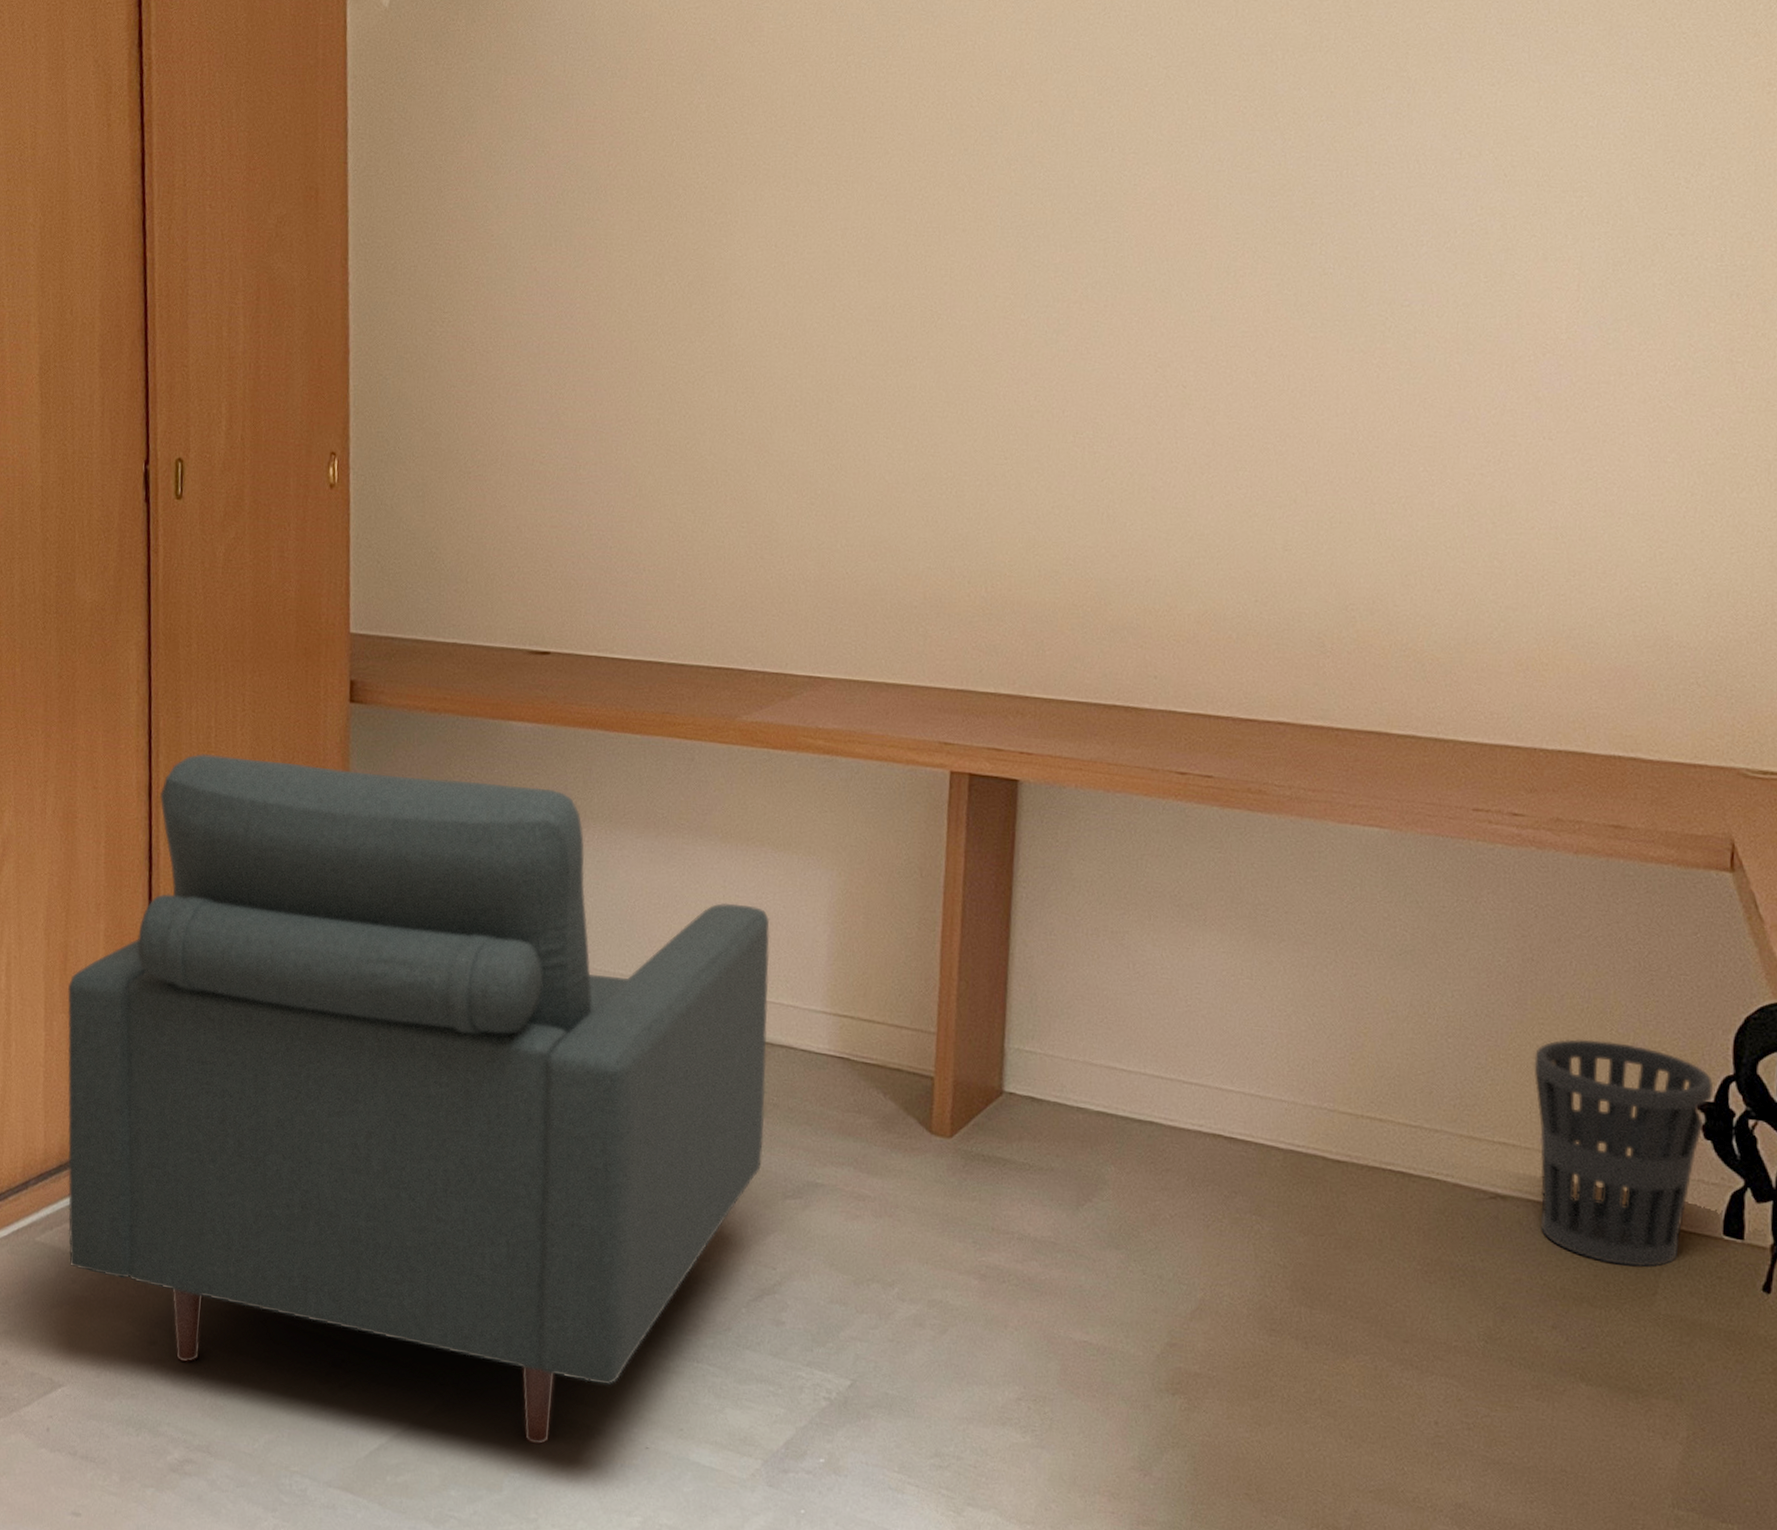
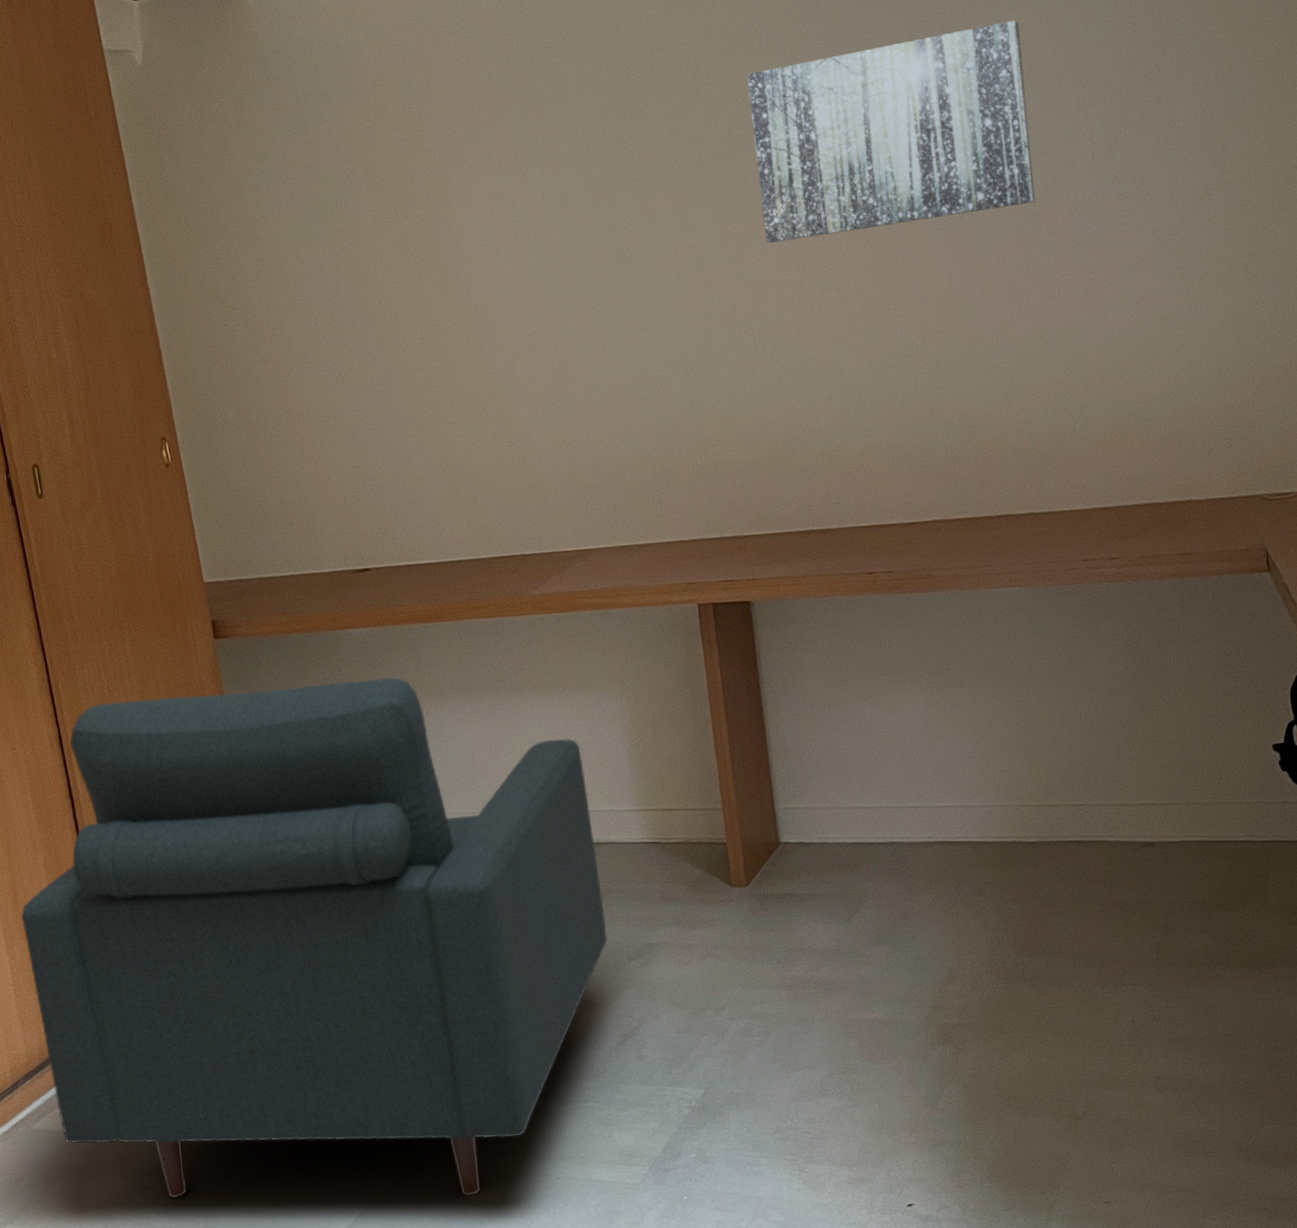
wall art: none [1120,98,1506,337] -> present [746,20,1036,243]
wastebasket: present [1534,1038,1714,1268] -> none [1156,712,1283,877]

